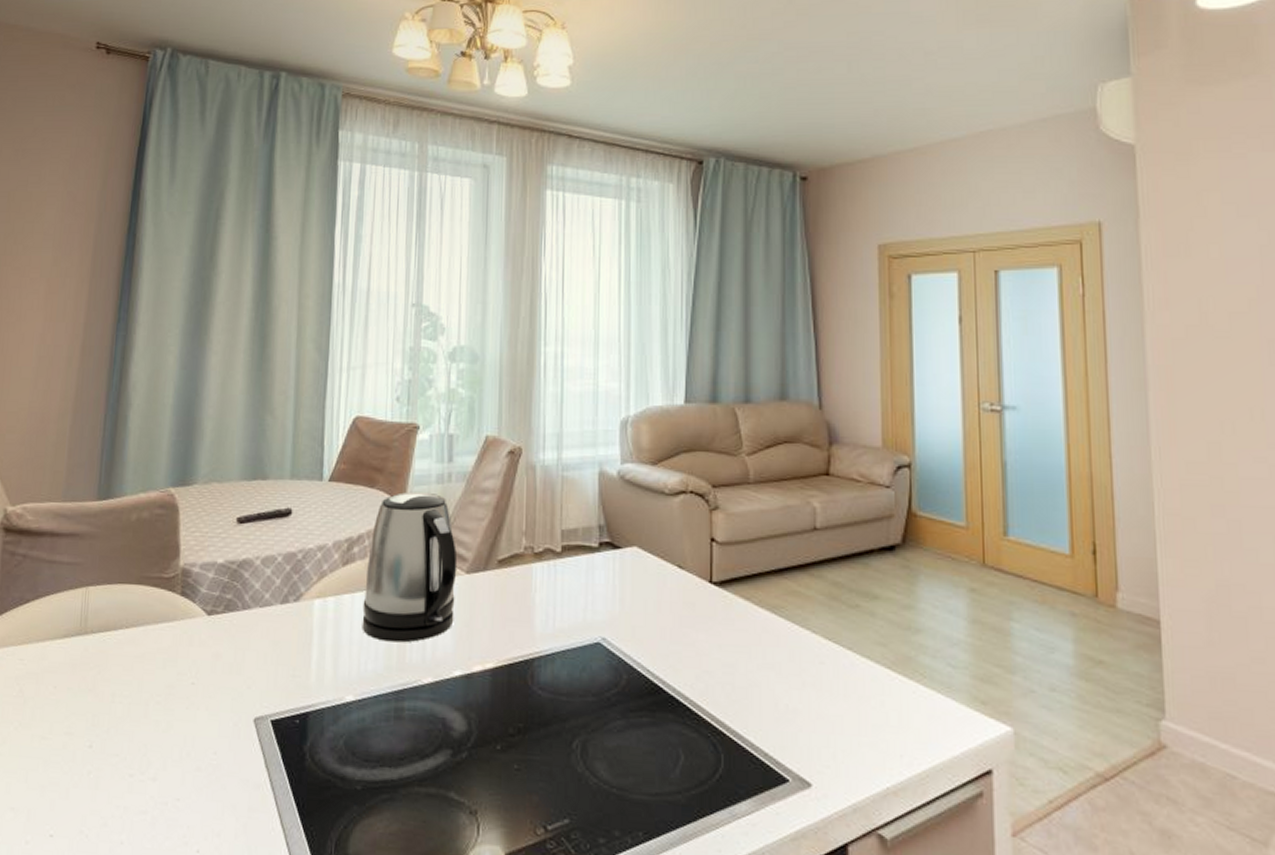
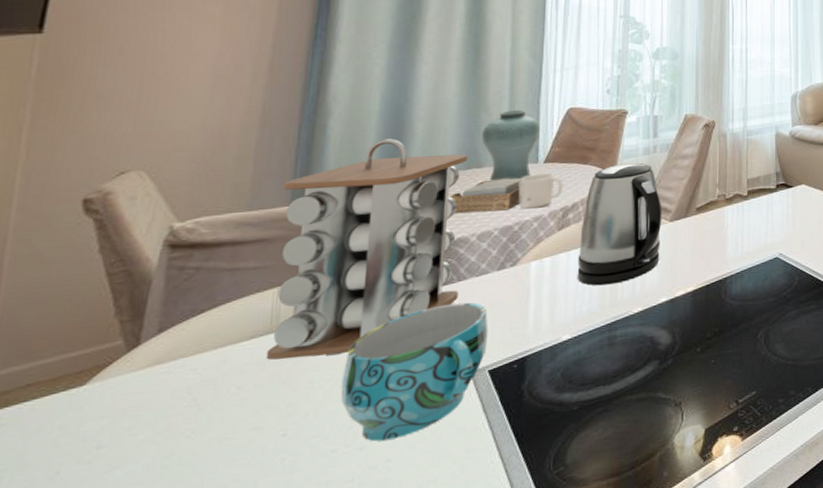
spice rack: none [76,437,254,670] -> present [265,138,468,360]
cup: none [137,634,272,777] -> present [340,302,489,442]
napkin holder: none [236,494,305,535] -> present [450,177,521,214]
vase: none [267,414,326,499] -> present [482,109,541,181]
mug: none [302,493,348,537] -> present [518,172,563,210]

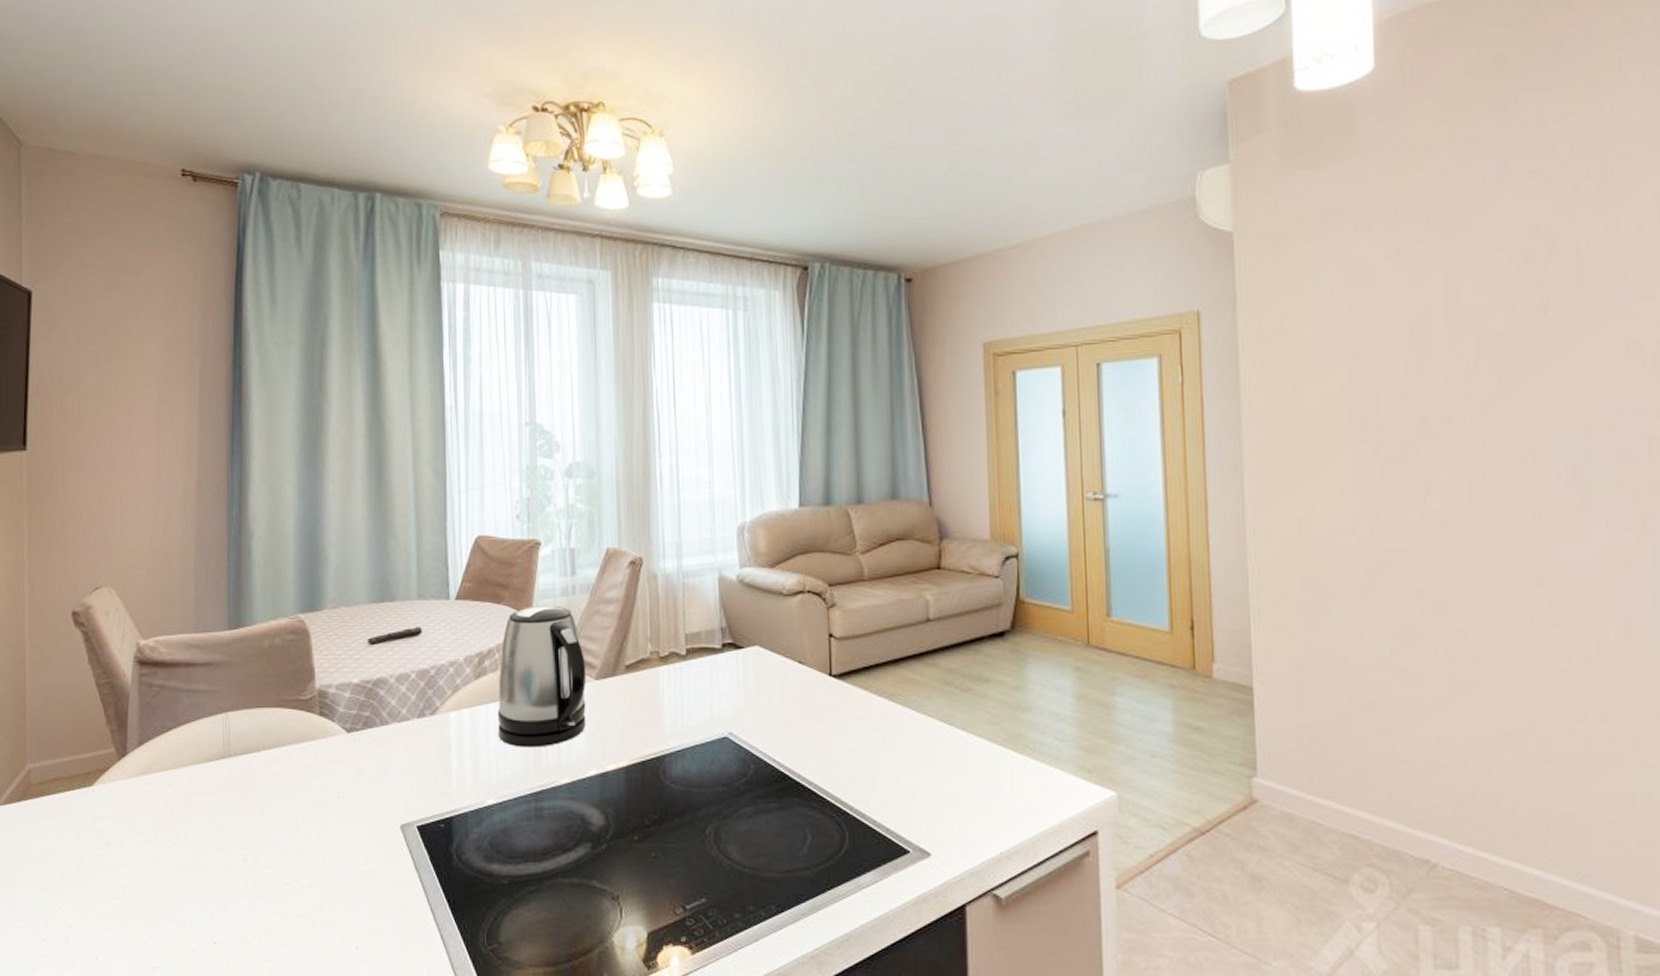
spice rack: present [265,138,468,360] -> none [221,564,382,787]
cup: present [340,302,489,442] -> none [286,749,414,882]
napkin holder: present [450,177,521,214] -> none [366,615,435,653]
vase: present [482,109,541,181] -> none [392,536,450,618]
mug: present [518,172,563,210] -> none [432,610,477,653]

